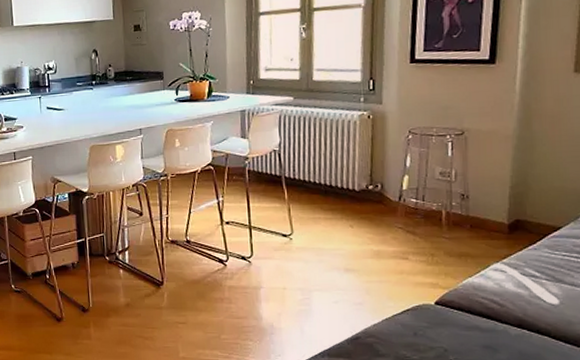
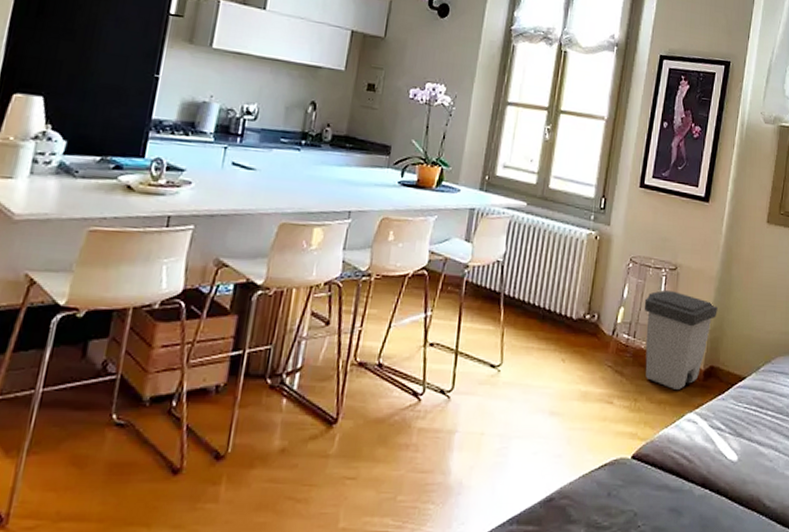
trash can: none [430,154,519,245] -> present [644,290,718,391]

